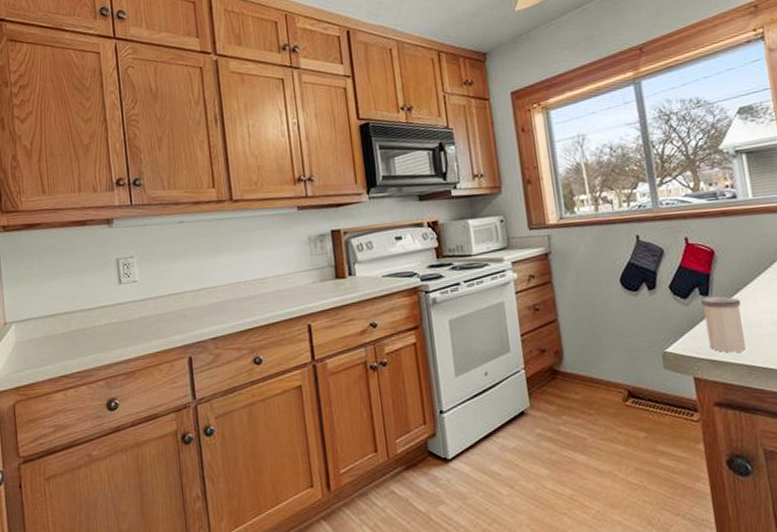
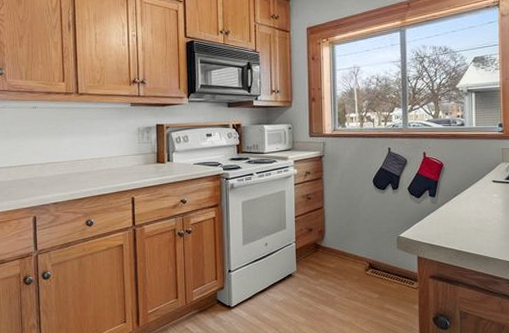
salt shaker: present [701,296,746,353] -> none [429,198,457,240]

